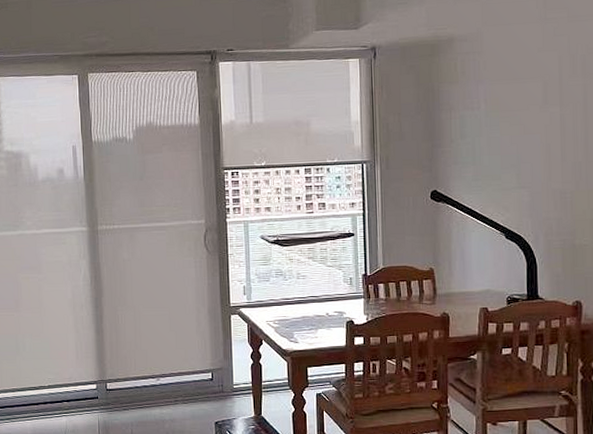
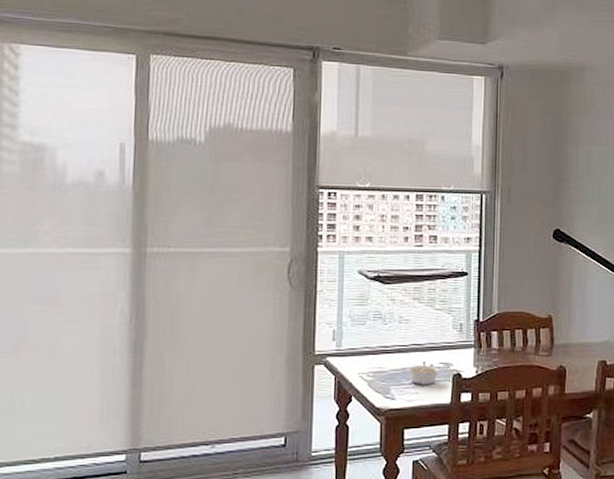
legume: none [307,311,336,330] -> present [407,361,441,385]

